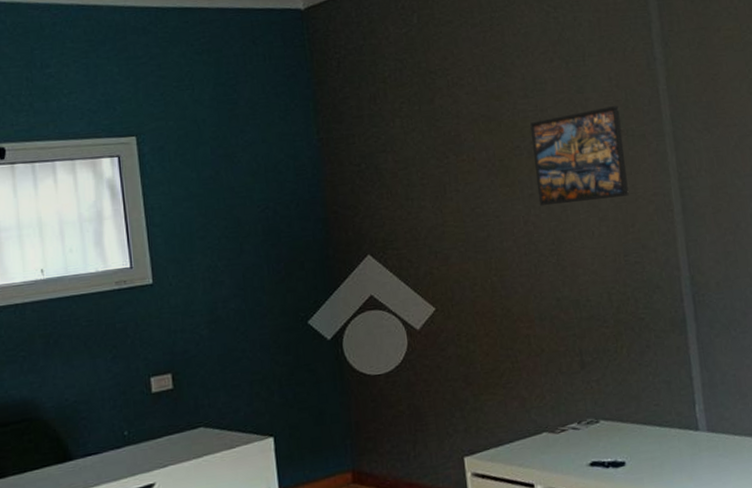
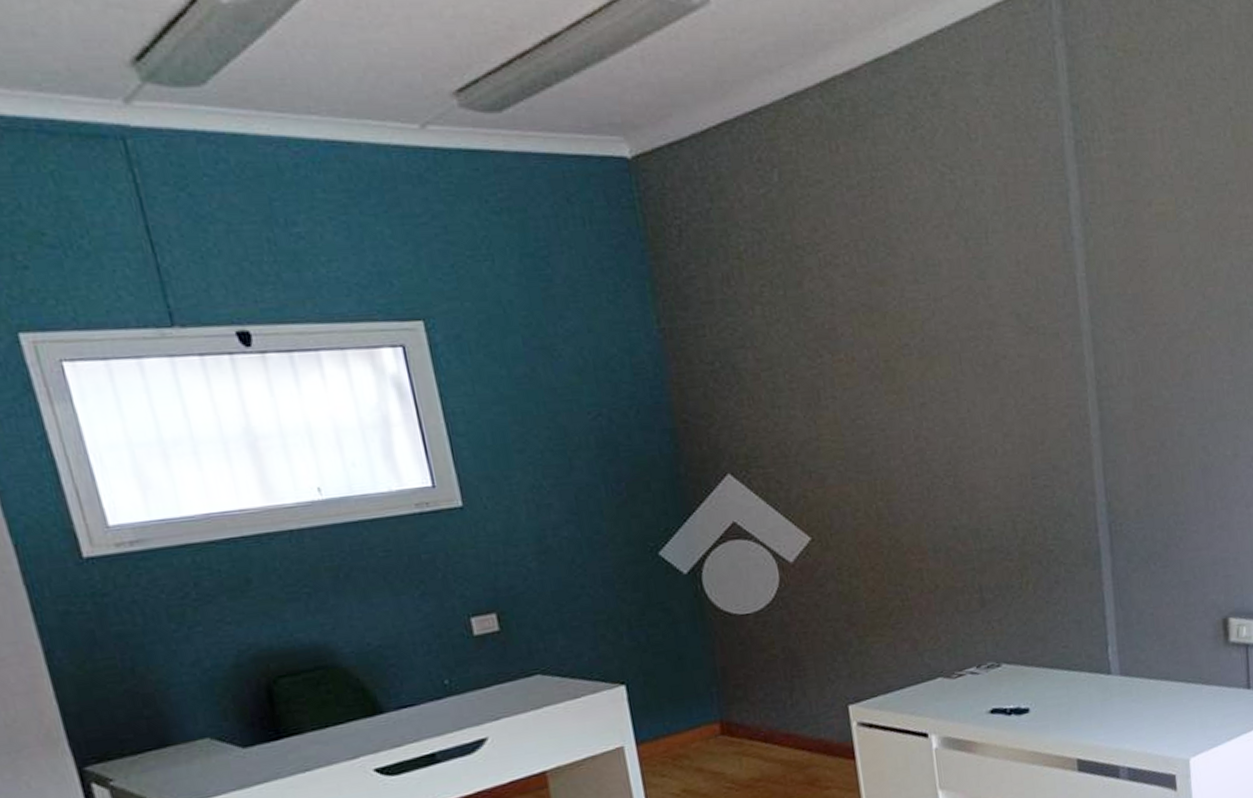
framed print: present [530,105,629,207] -> none [921,295,1039,418]

